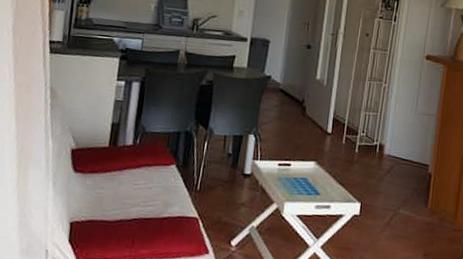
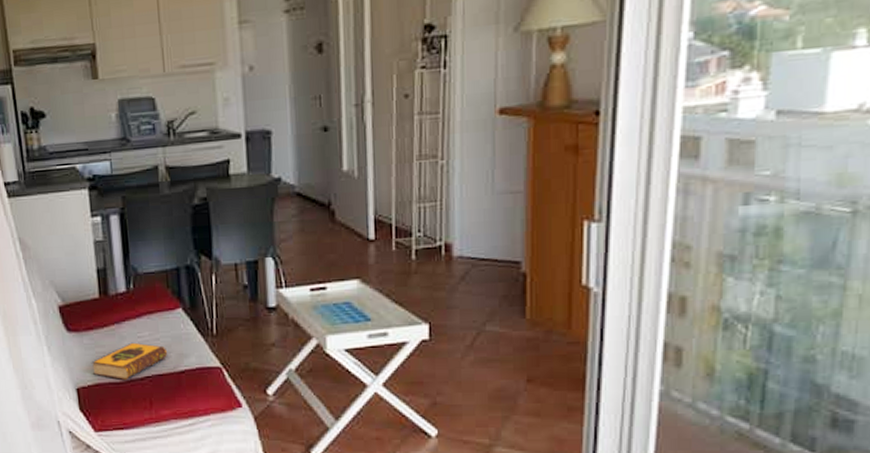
hardback book: none [87,188,157,220] -> present [91,342,168,381]

